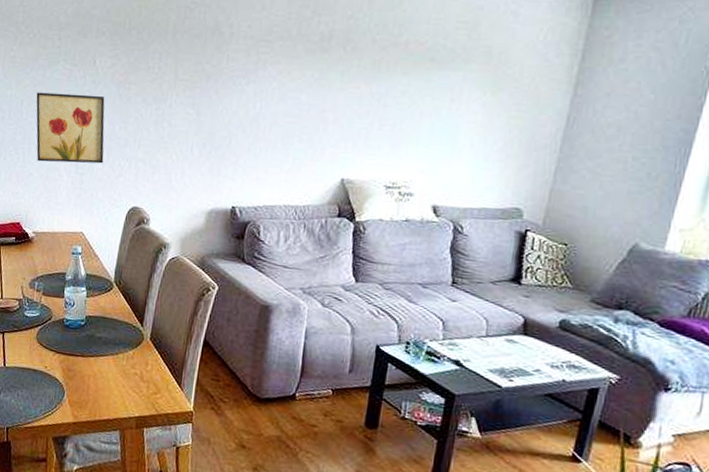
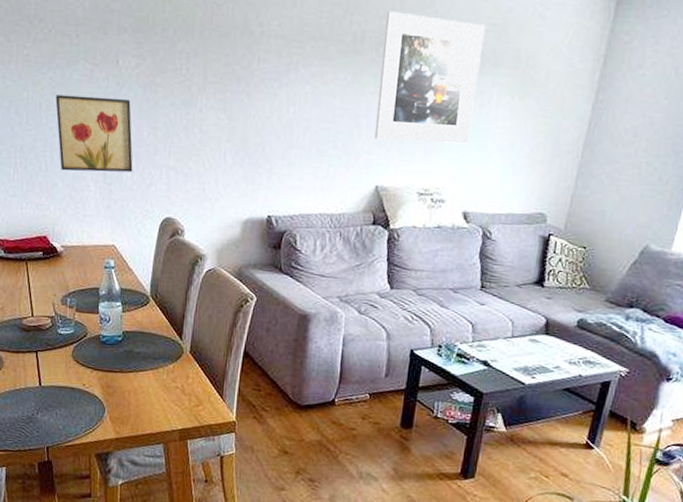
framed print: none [340,11,456,138] -> present [374,11,486,144]

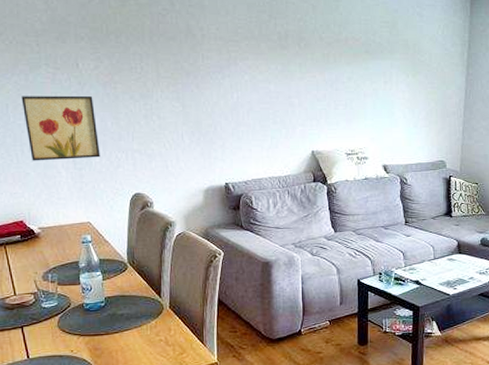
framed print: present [374,11,486,144] -> none [302,15,380,114]

